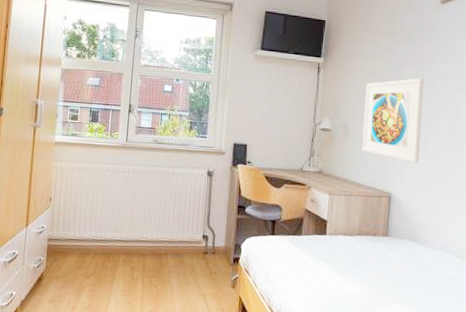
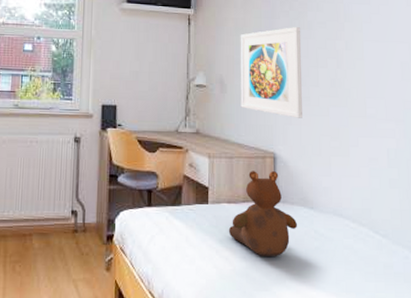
teddy bear: none [342,208,406,283] -> present [228,171,297,256]

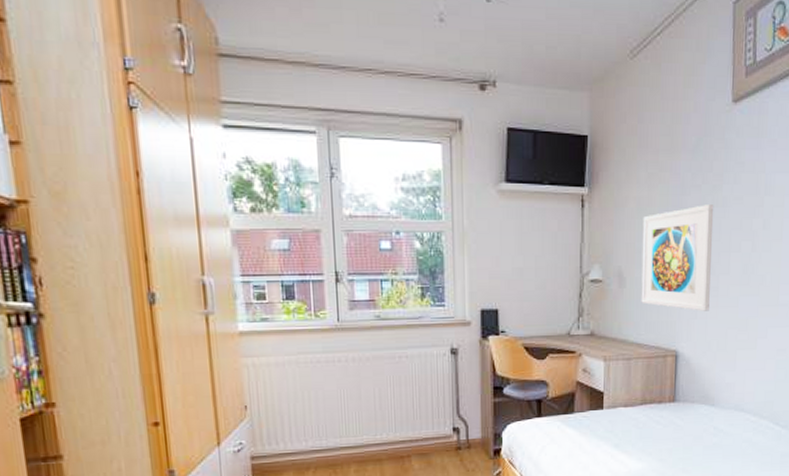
teddy bear: present [228,171,297,256] -> none [624,370,696,457]

